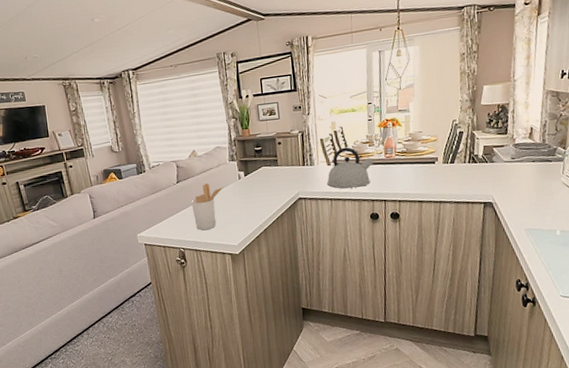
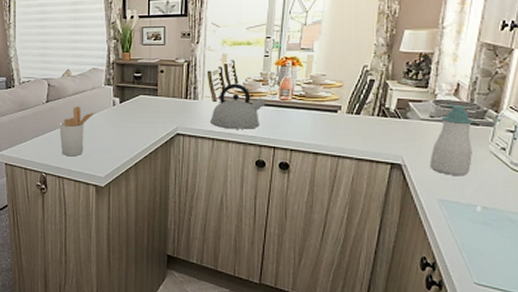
soap bottle: none [515,145,549,207] -> present [429,104,474,175]

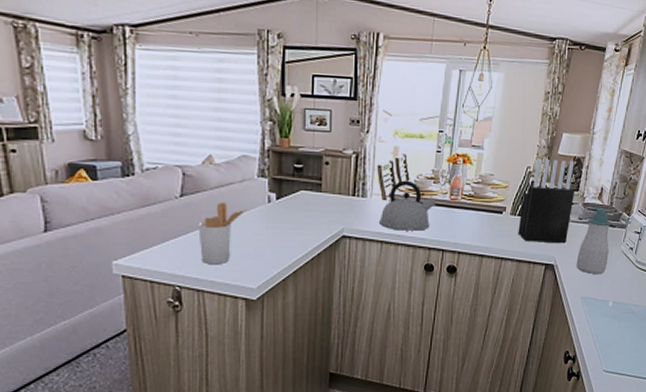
knife block: none [356,57,423,143] -> present [518,159,575,244]

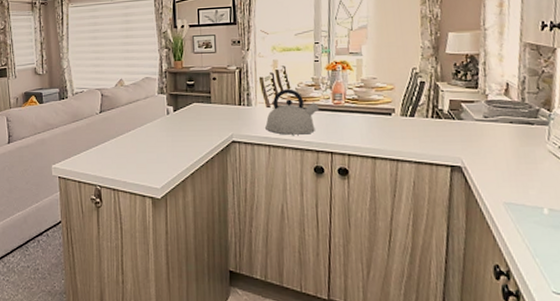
utensil holder: present [198,201,247,265] -> none [113,115,150,168]
knife block: present [518,159,575,244] -> none [411,58,474,144]
soap bottle: present [576,207,612,274] -> none [489,104,532,176]

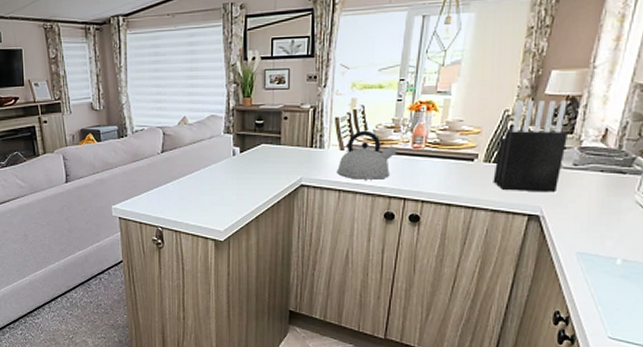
knife block: none [411,58,474,144] -> present [493,100,568,193]

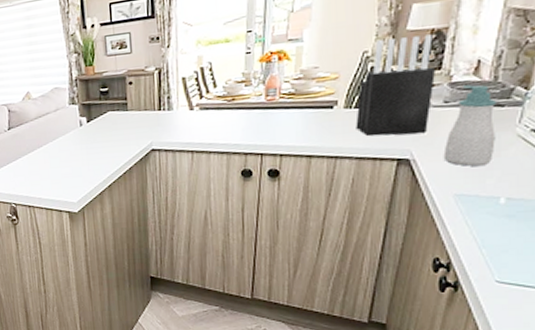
kettle: present [337,130,398,180] -> none [188,87,250,139]
soap bottle: none [569,151,620,227] -> present [443,85,497,166]

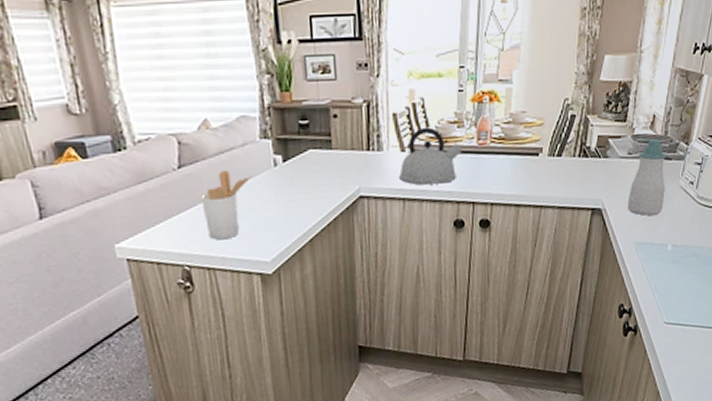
utensil holder: none [24,130,63,185] -> present [201,169,252,240]
kettle: none [188,87,250,139] -> present [399,127,463,185]
knife block: present [356,34,435,136] -> none [558,87,622,185]

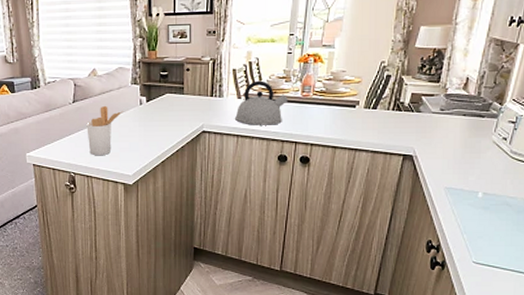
soap bottle: present [627,138,667,216] -> none [438,97,480,164]

